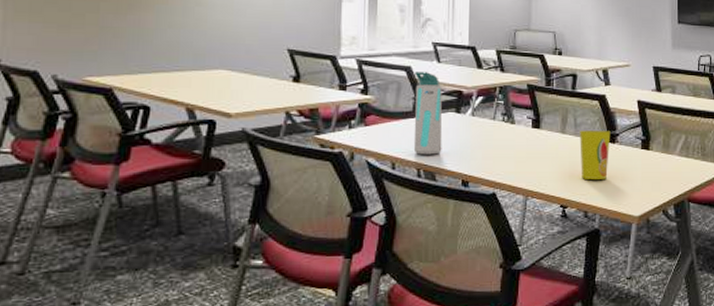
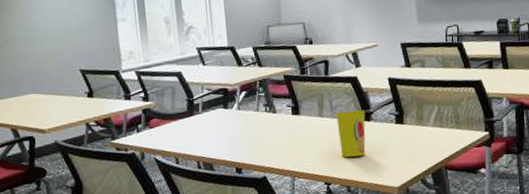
water bottle: present [413,72,443,155] -> none [185,75,216,149]

